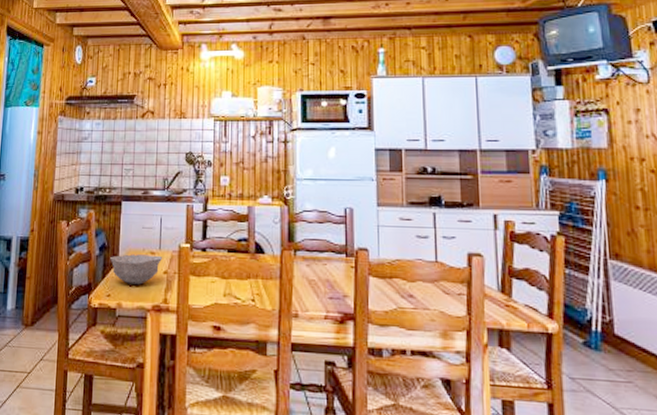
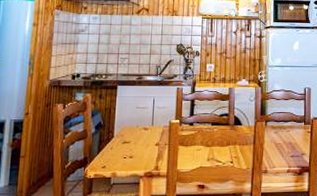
bowl: present [110,254,163,285] -> none [106,130,155,156]

